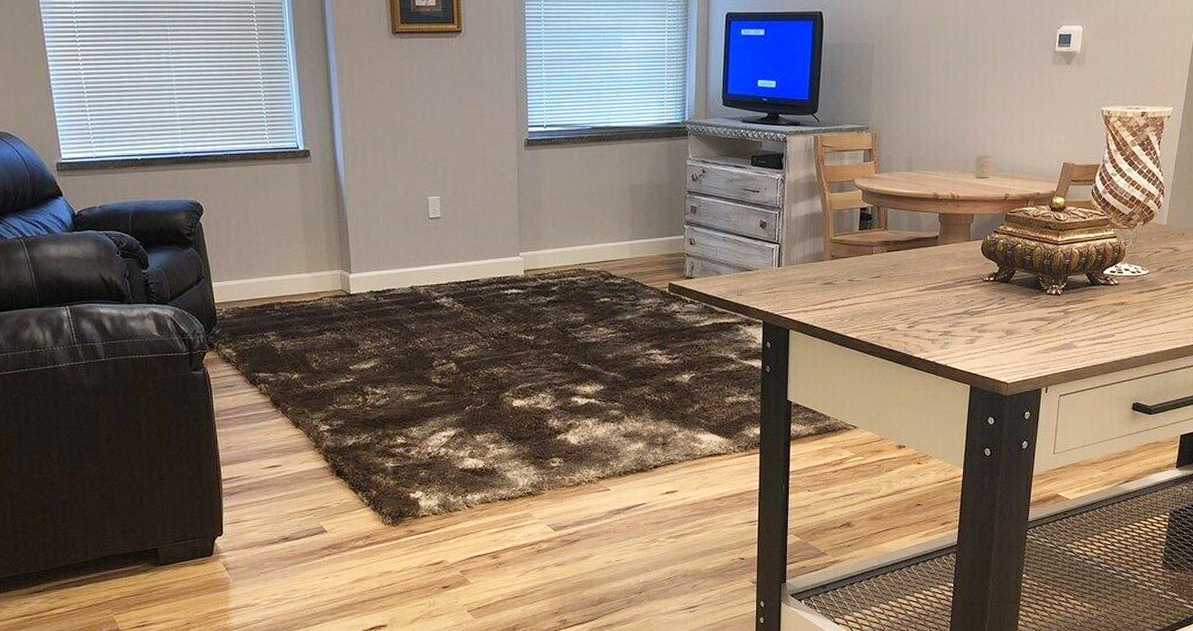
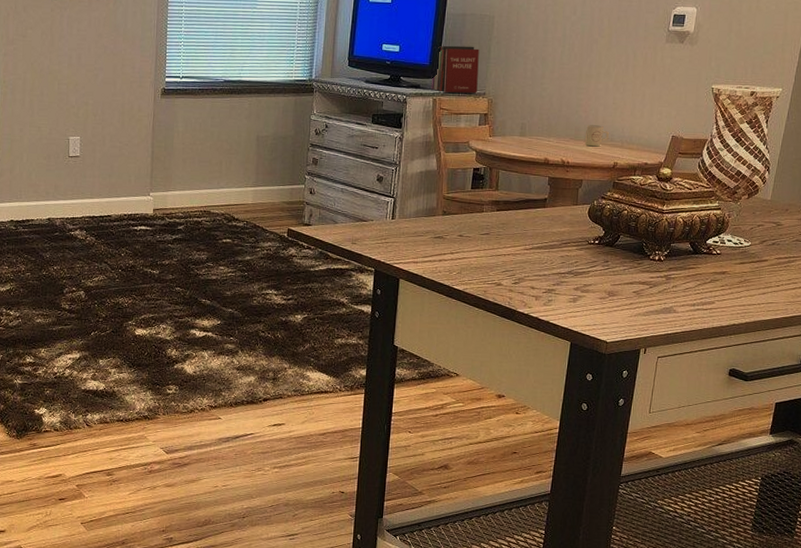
books: none [811,78,860,130] -> present [431,45,479,94]

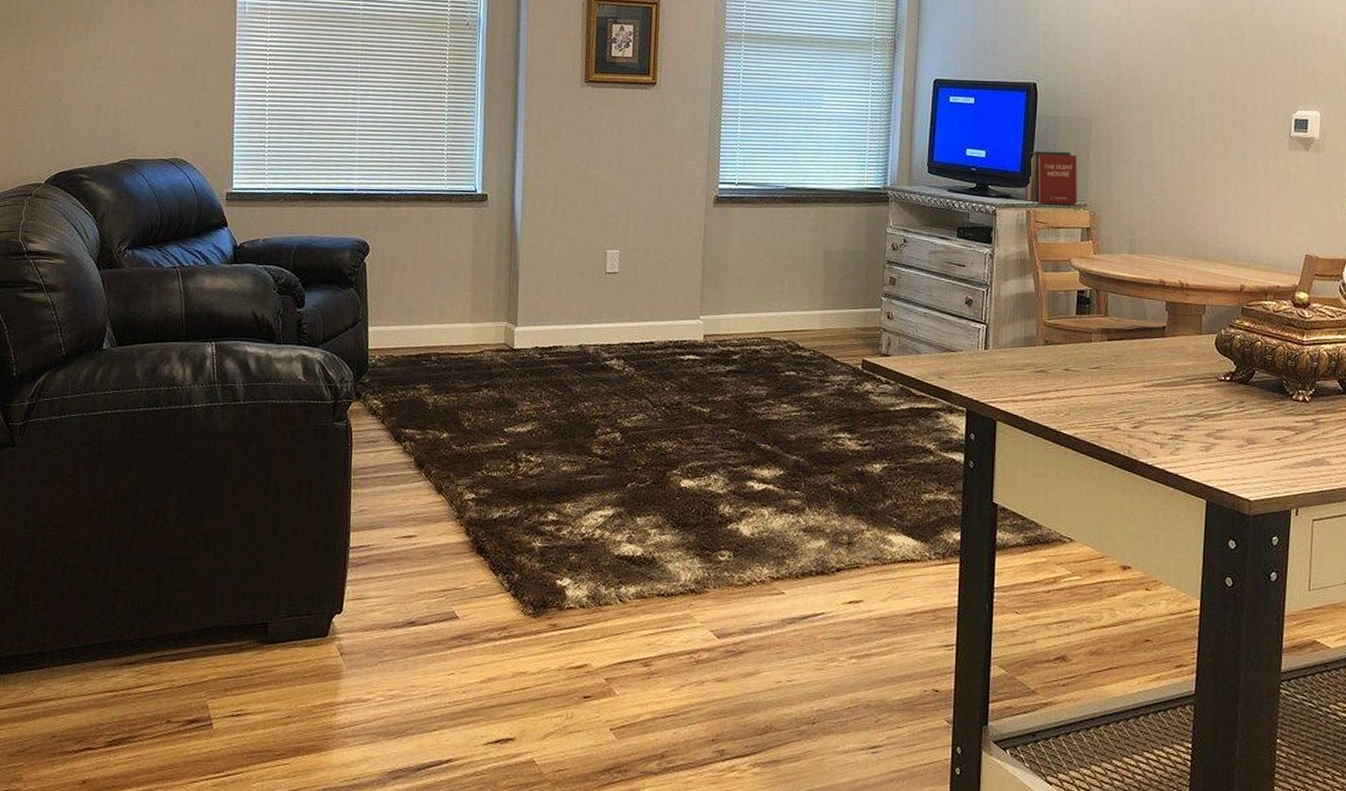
mug: present [584,125,610,147] -> none [1204,241,1233,267]

